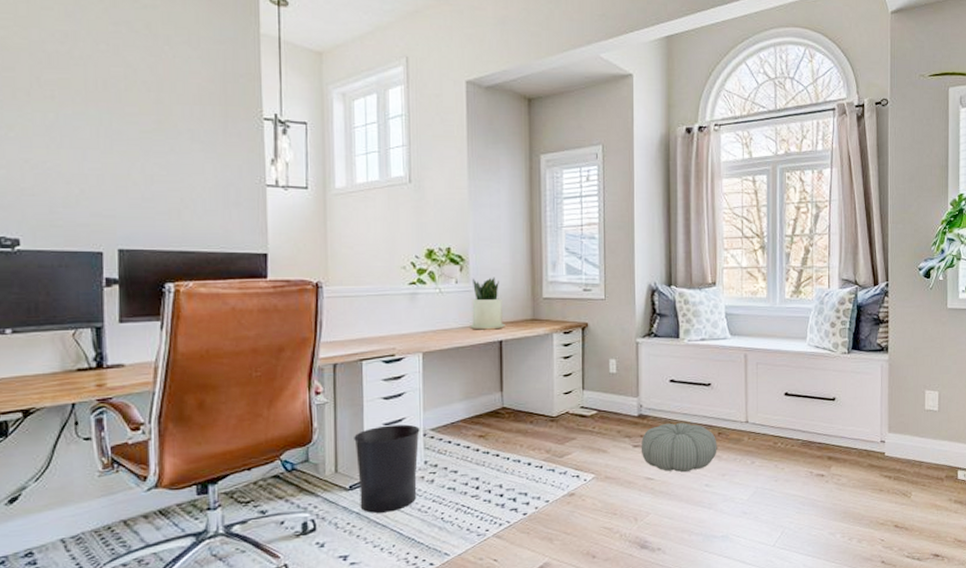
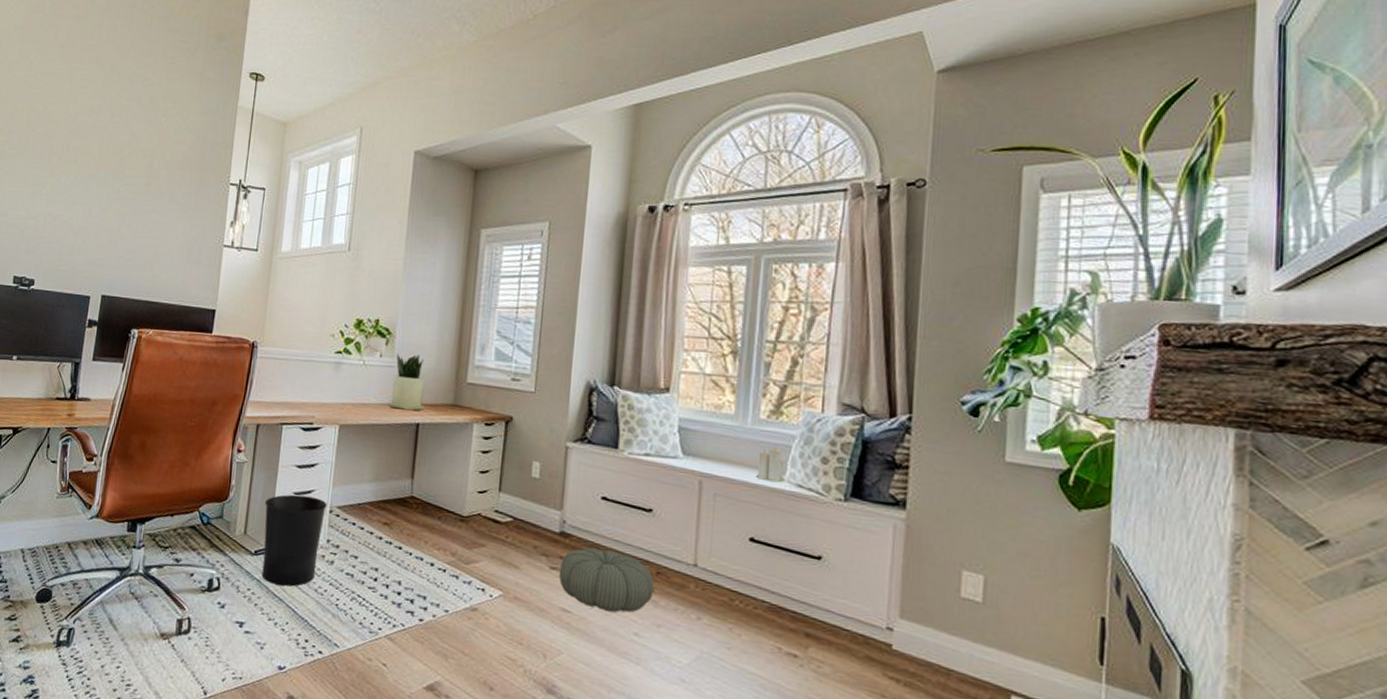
candle: none [785,320,807,347] -> present [755,448,786,483]

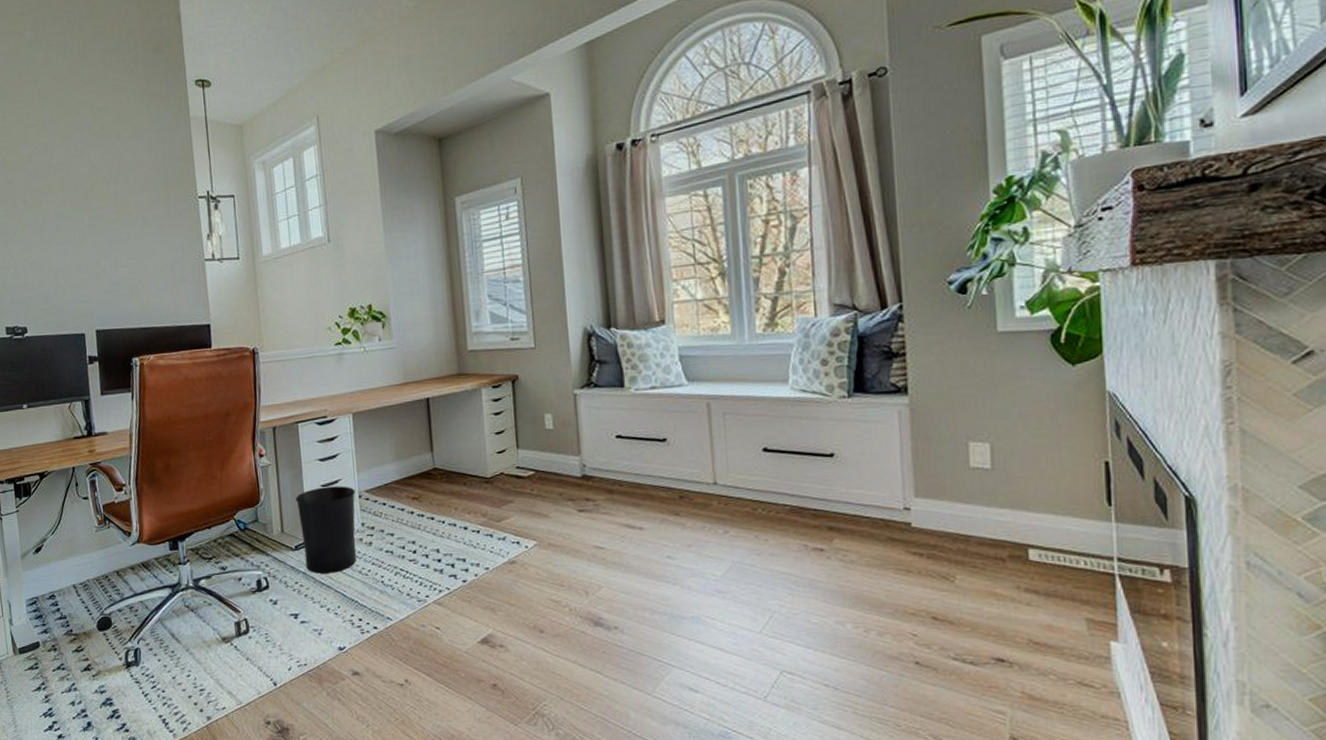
planter: present [388,354,424,411] -> none [394,331,431,388]
pouf: present [558,548,654,613] -> none [587,485,680,541]
candle: present [755,448,786,483] -> none [760,359,790,392]

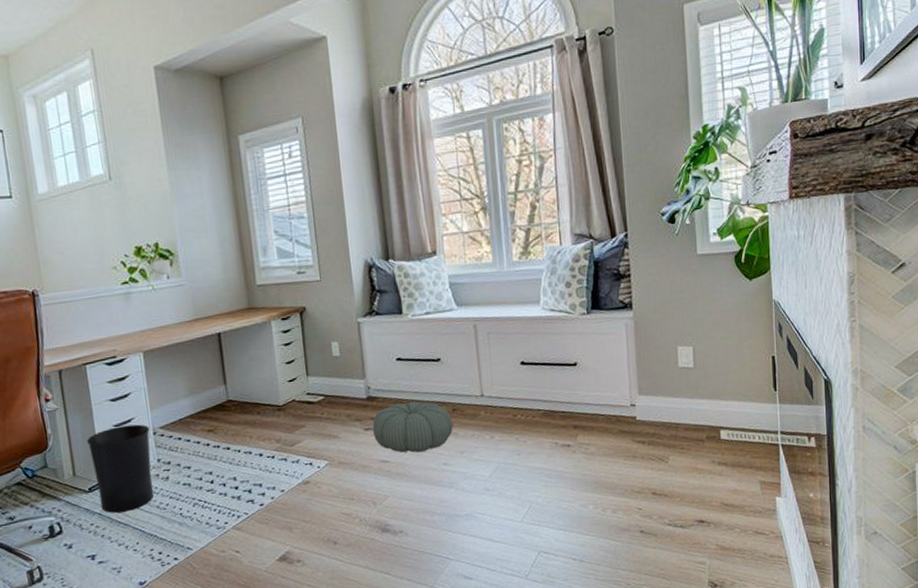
pouf: none [587,485,680,541] -> present [372,401,453,453]

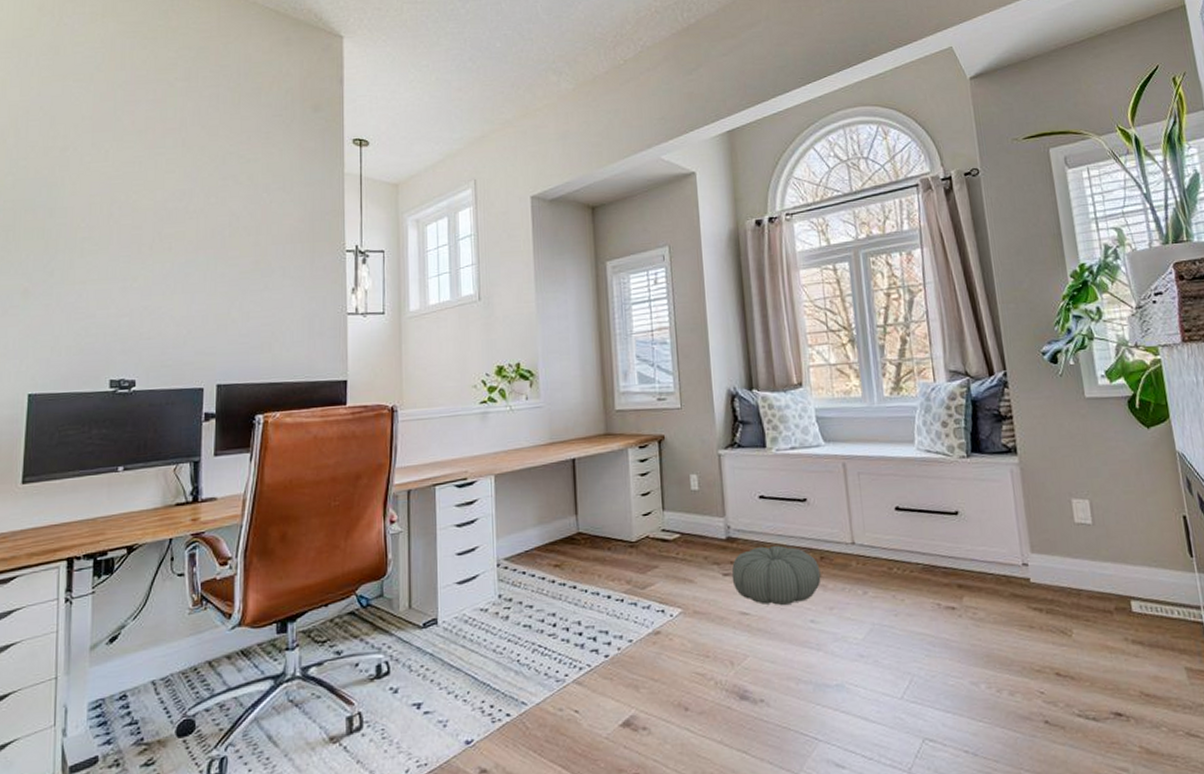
waste bin: present [87,424,154,513] -> none [427,554,493,654]

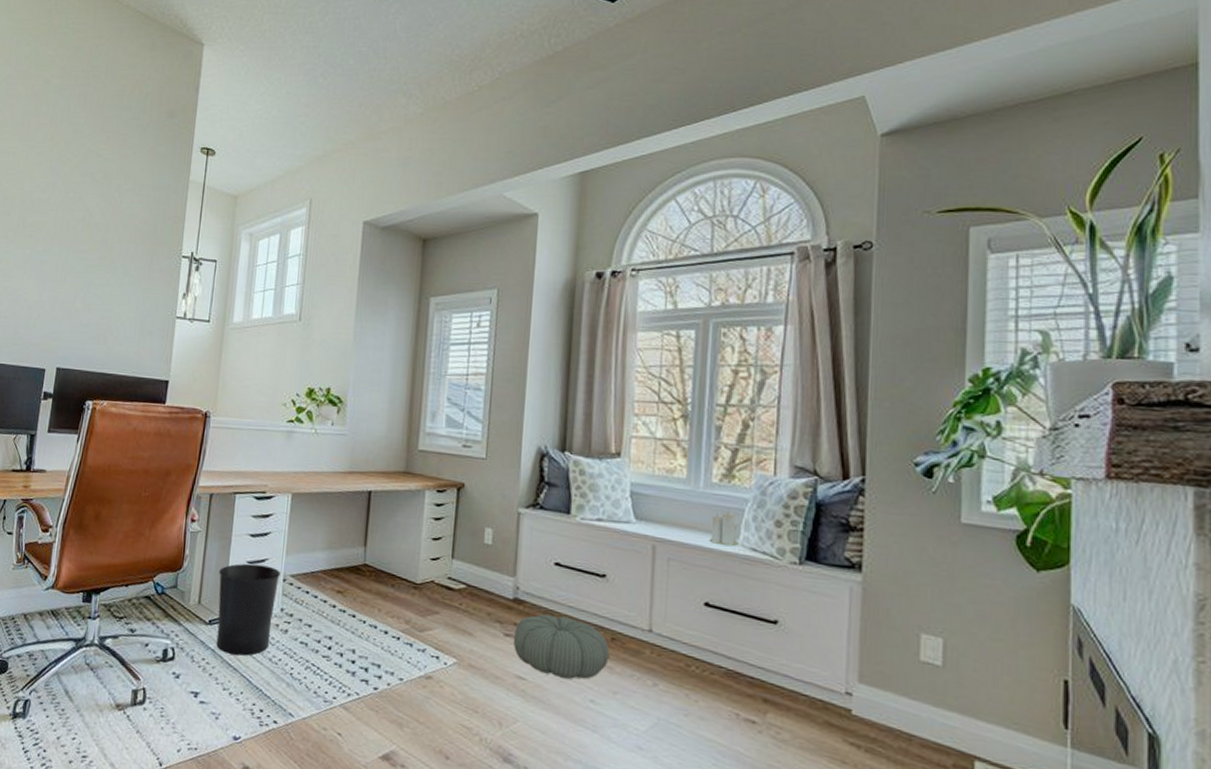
waste bin: none [427,554,493,654] -> present [216,563,281,656]
candle: none [889,421,916,453] -> present [709,511,740,547]

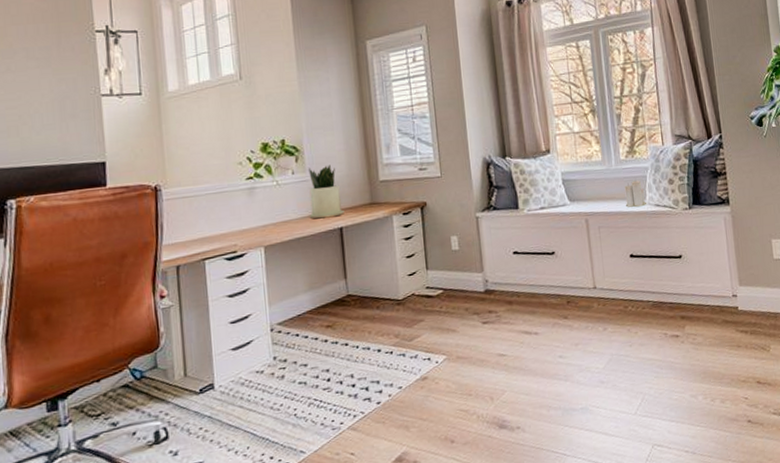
waste bin: present [216,563,281,656] -> none [201,320,268,416]
planter: none [340,422,376,479] -> present [308,164,344,219]
pouf: present [513,614,609,679] -> none [490,294,568,346]

